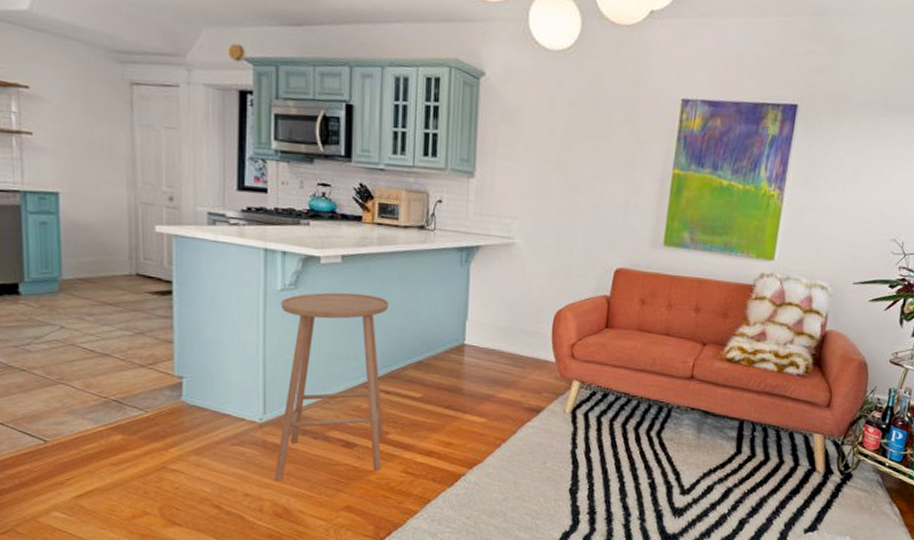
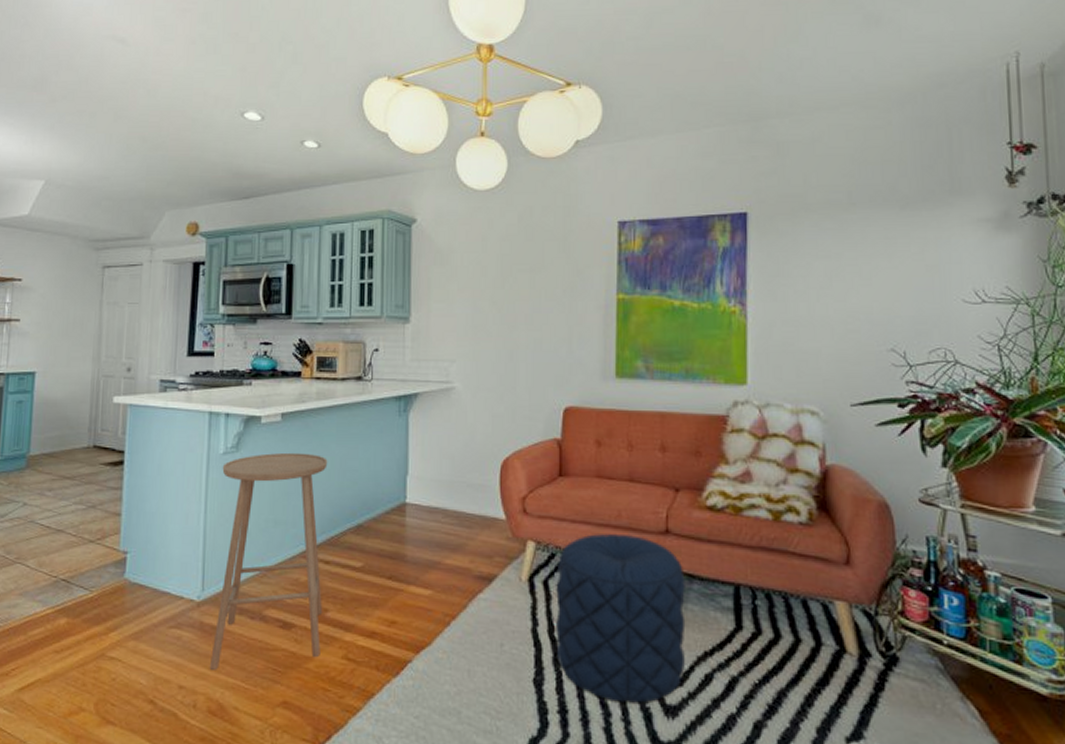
pouf: none [591,377,702,507] -> present [556,534,686,703]

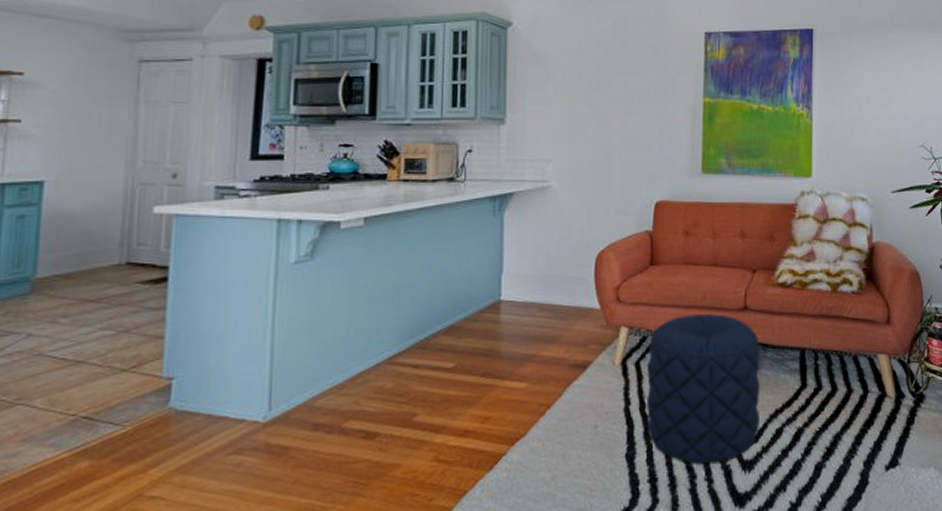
stool: present [209,452,328,671] -> none [277,257,417,495]

